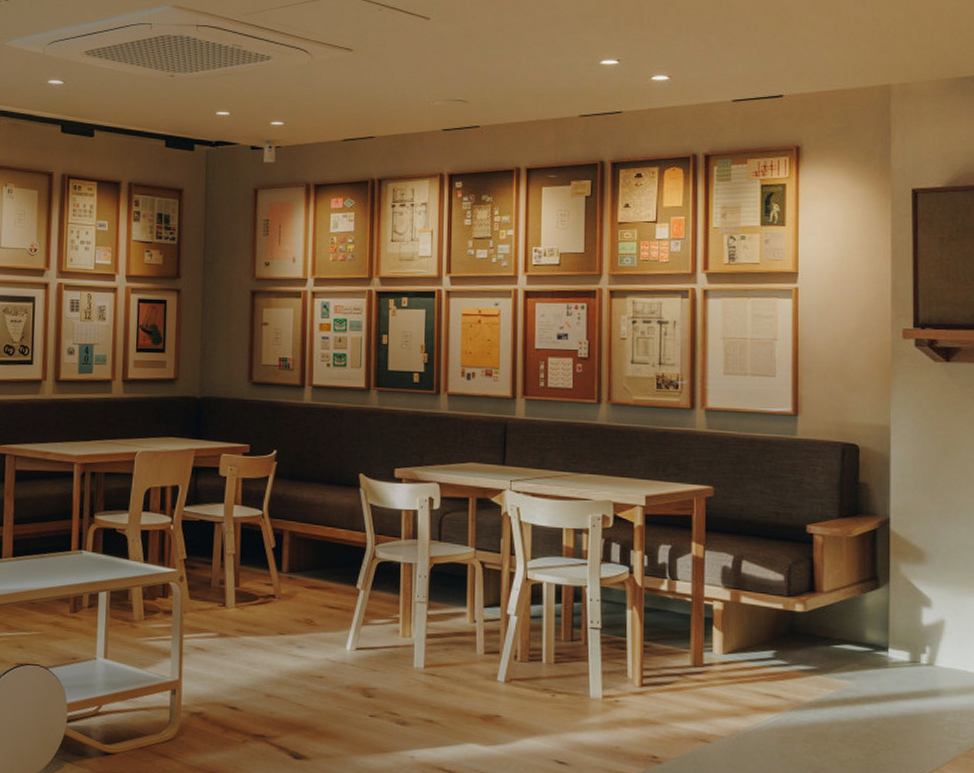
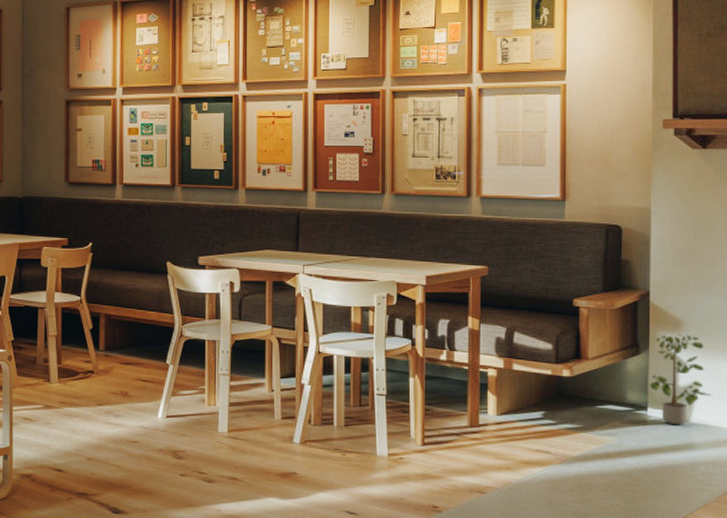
potted plant: none [890,565,960,669] -> present [649,333,713,426]

